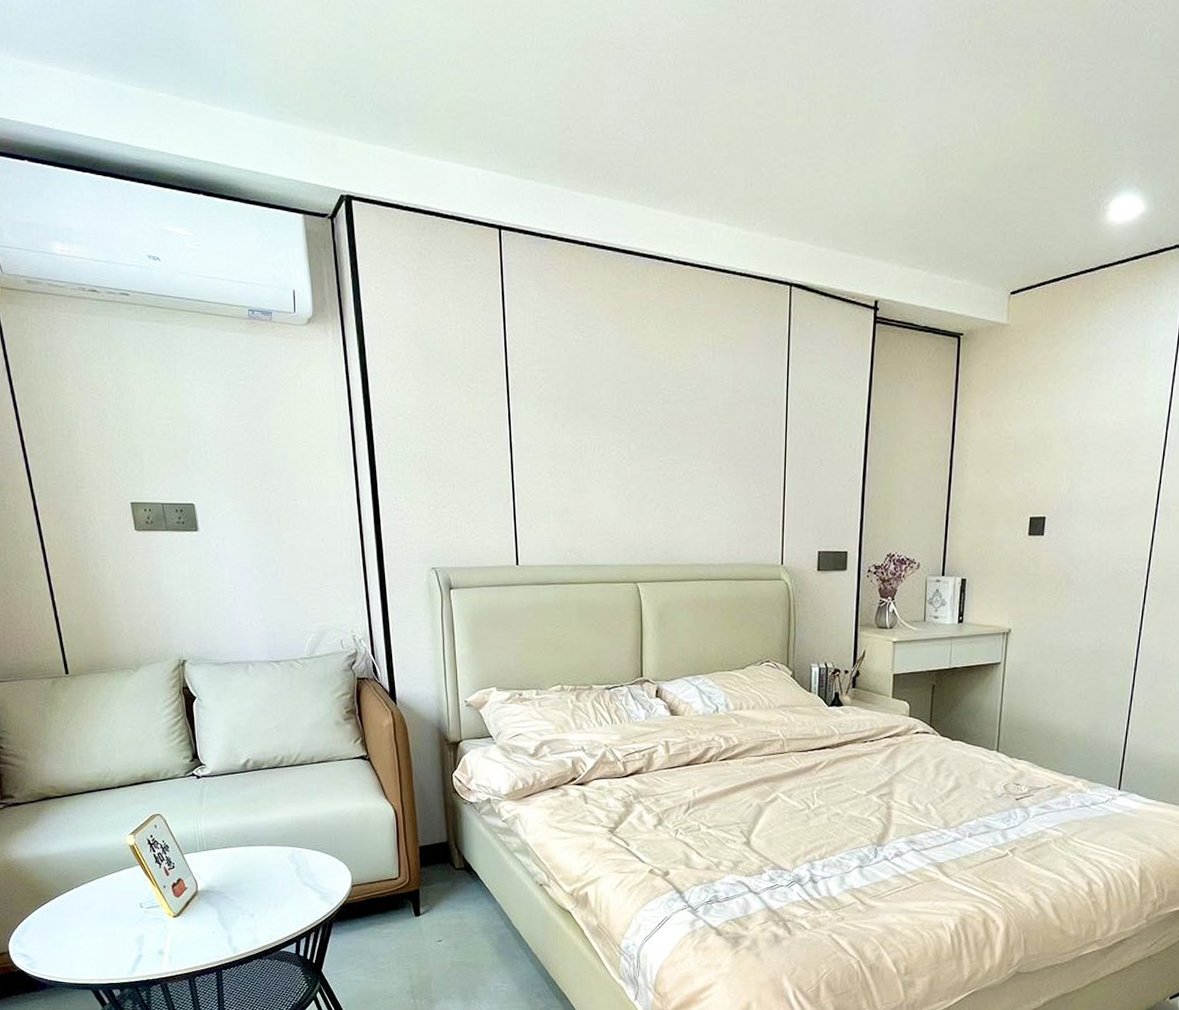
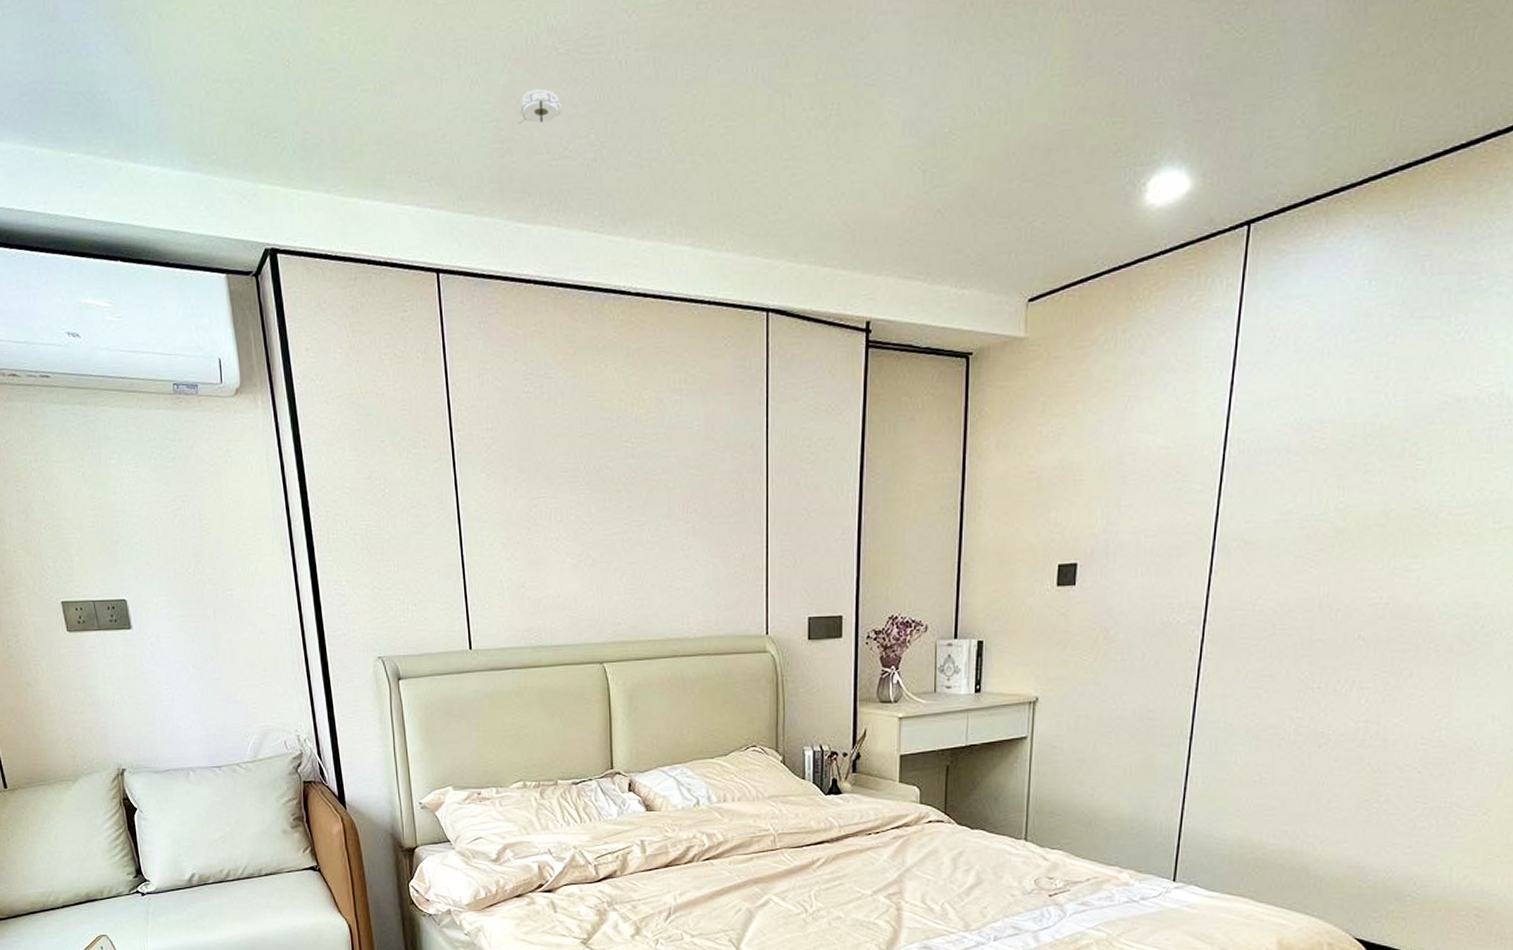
smoke detector: none [577,76,618,106] -> present [518,88,564,123]

